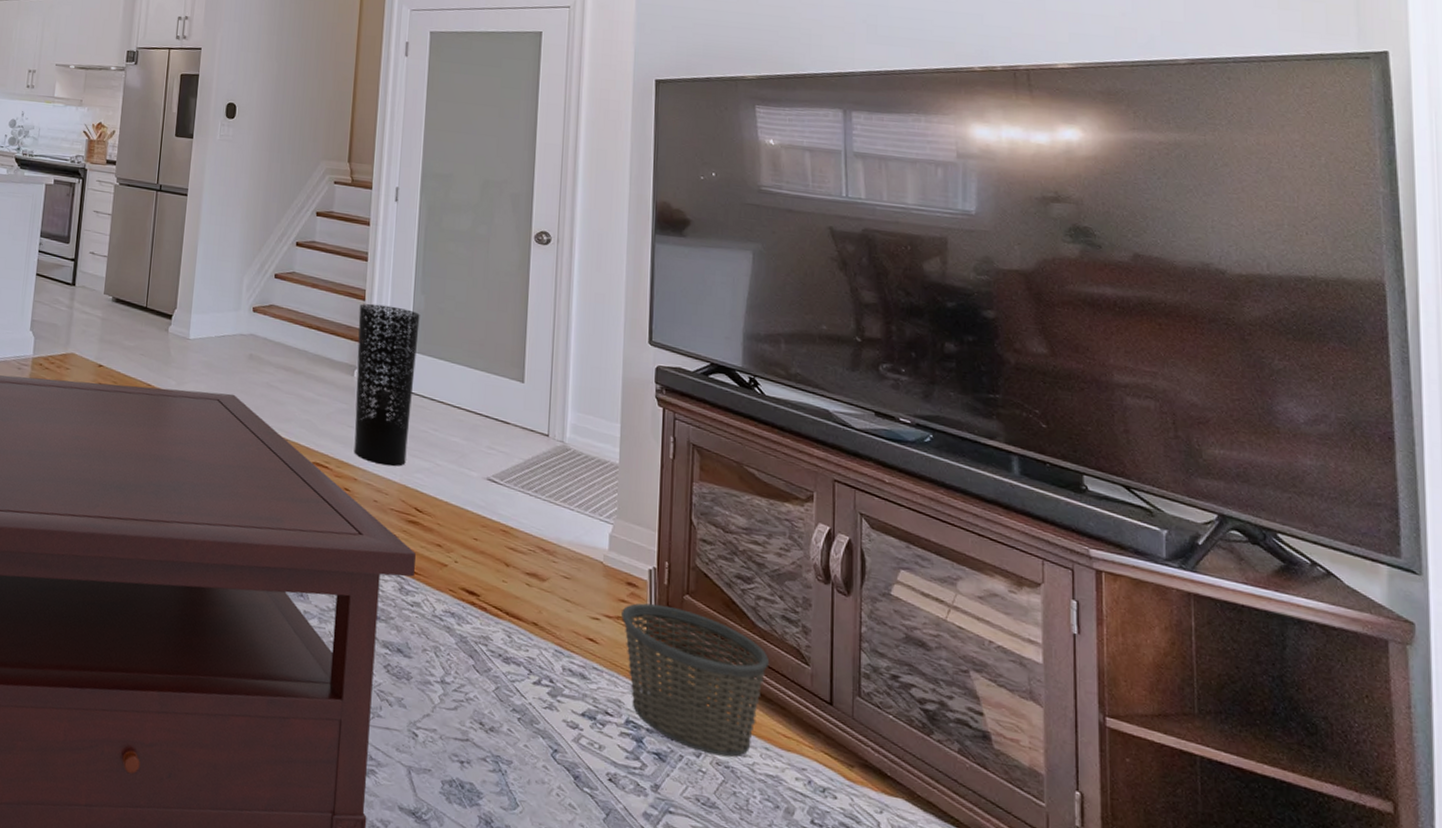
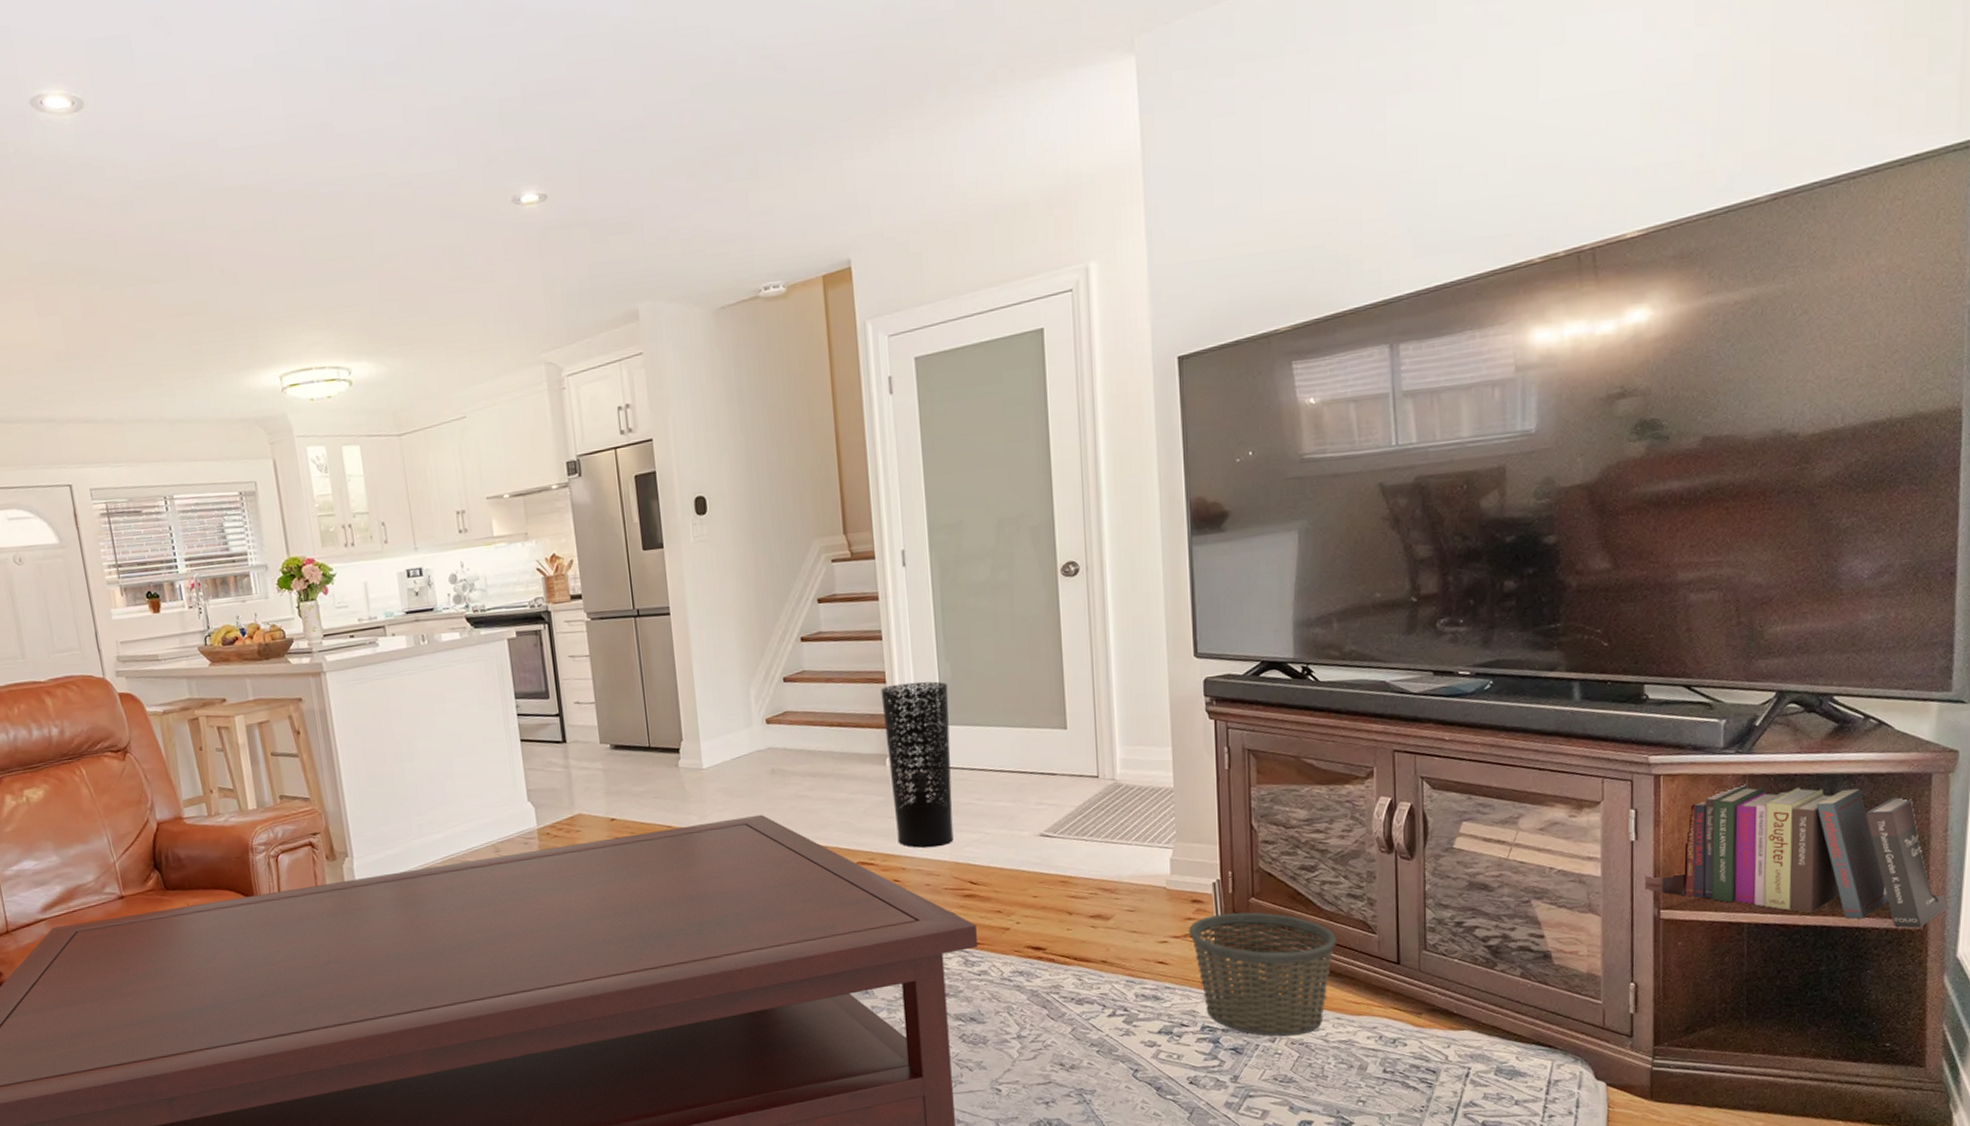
books: none [1088,600,1420,811] -> present [1644,783,1948,928]

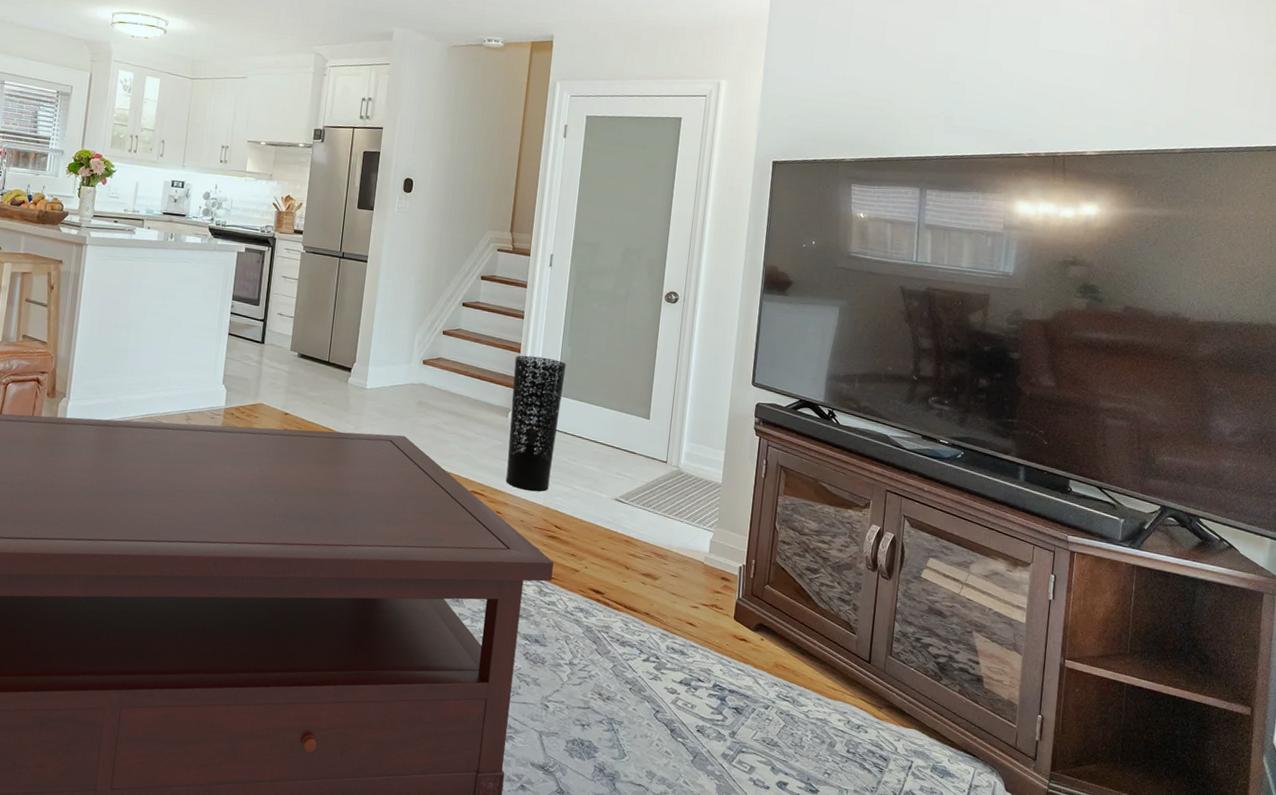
basket: present [1189,912,1338,1036] -> none [715,593,827,707]
books: present [1644,783,1948,928] -> none [1055,571,1269,713]

